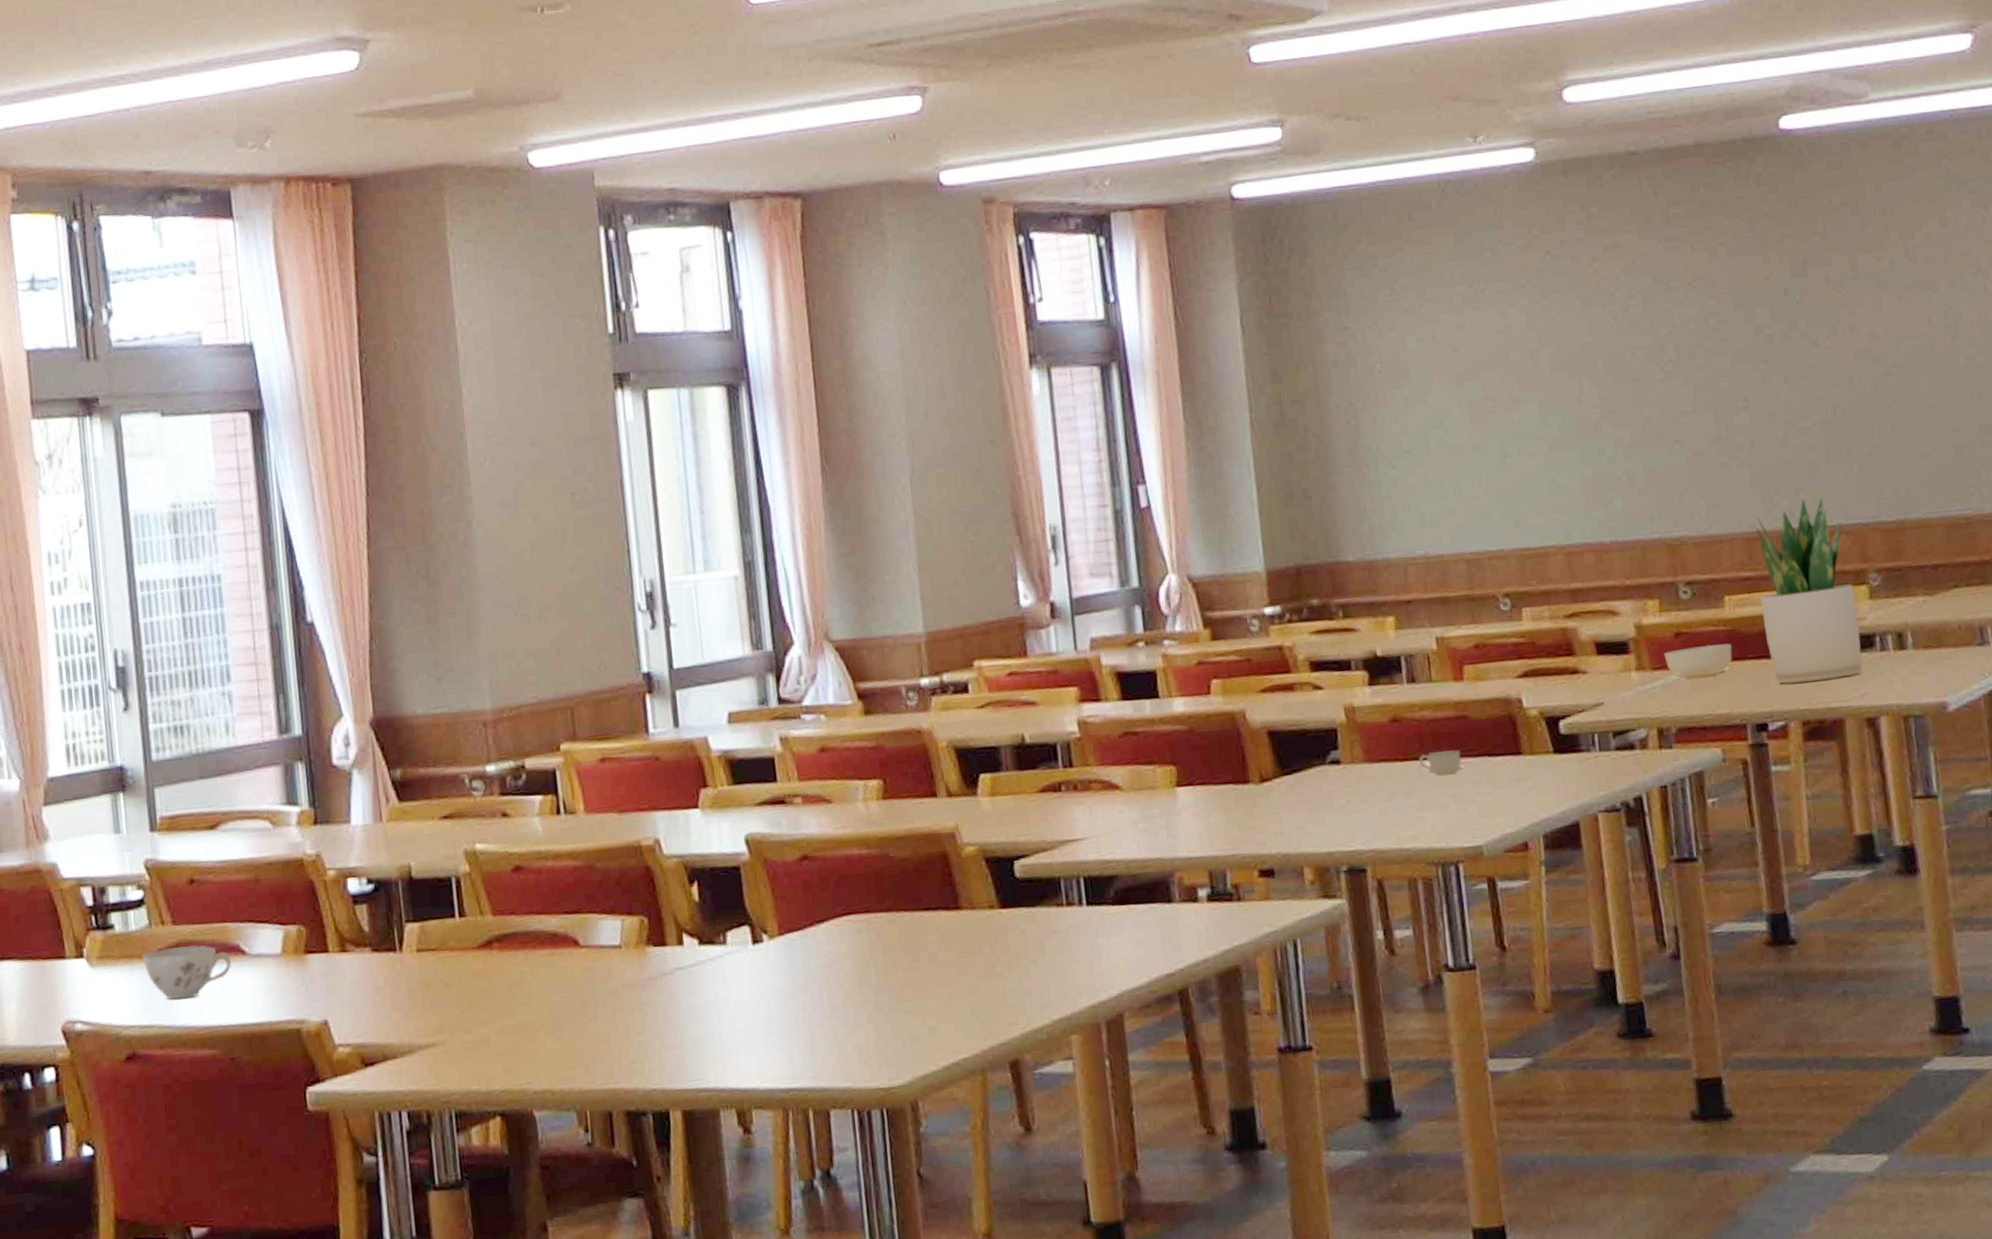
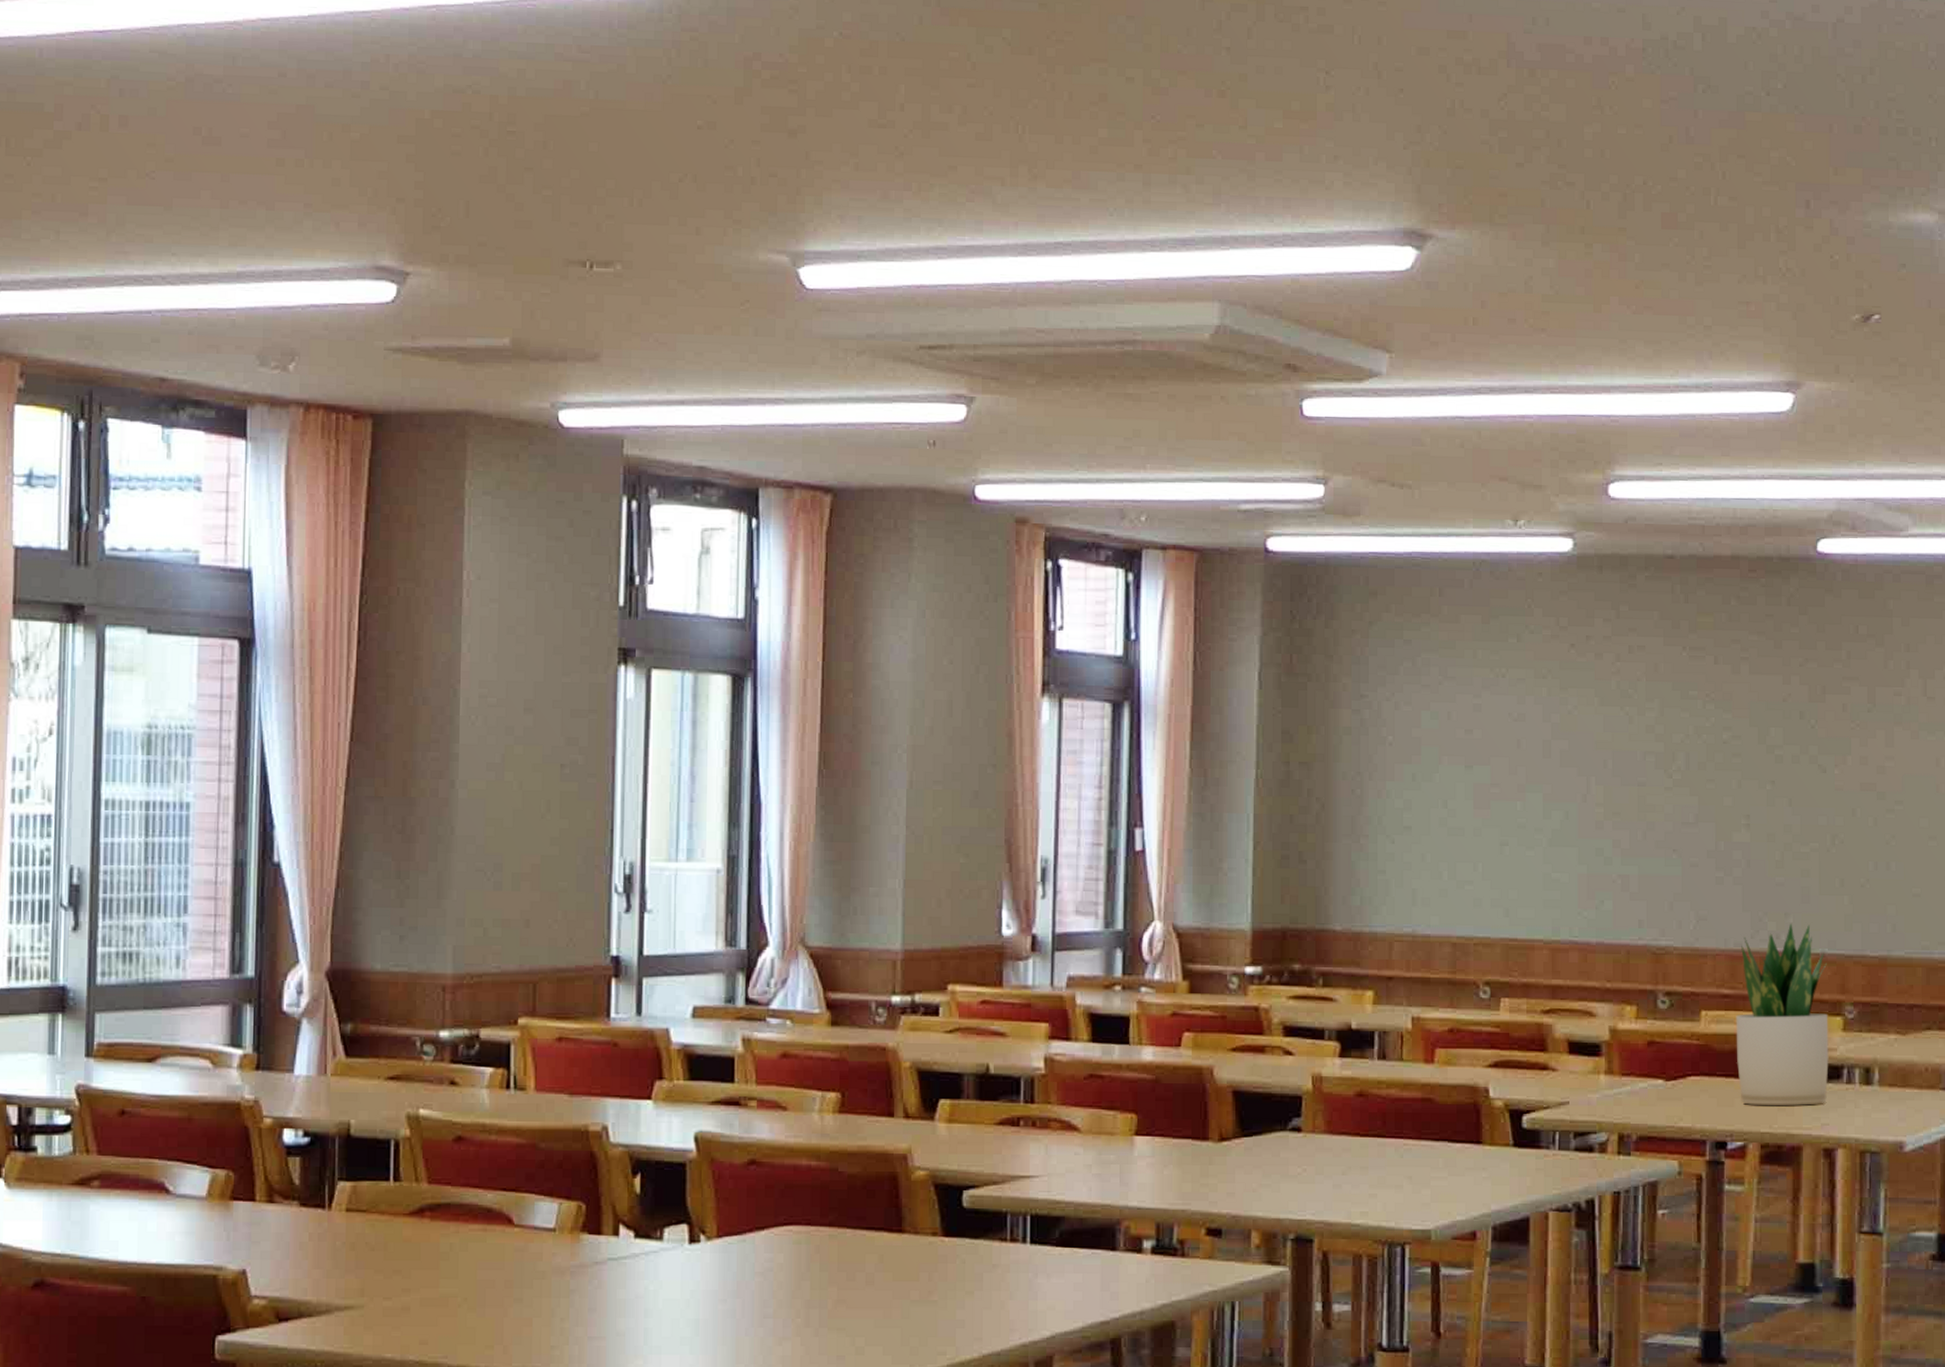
teacup: present [142,945,231,999] -> none [62,1178,153,1231]
cup: present [1418,750,1462,776] -> none [1379,1131,1422,1157]
bowl: present [1663,643,1733,681] -> none [1634,1057,1702,1092]

